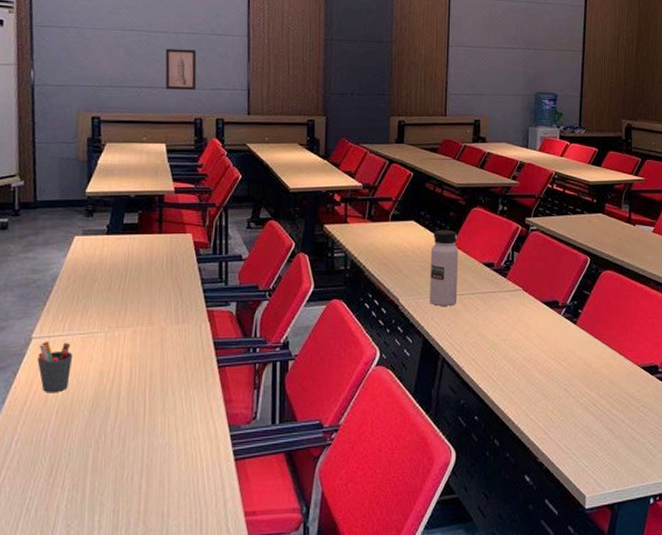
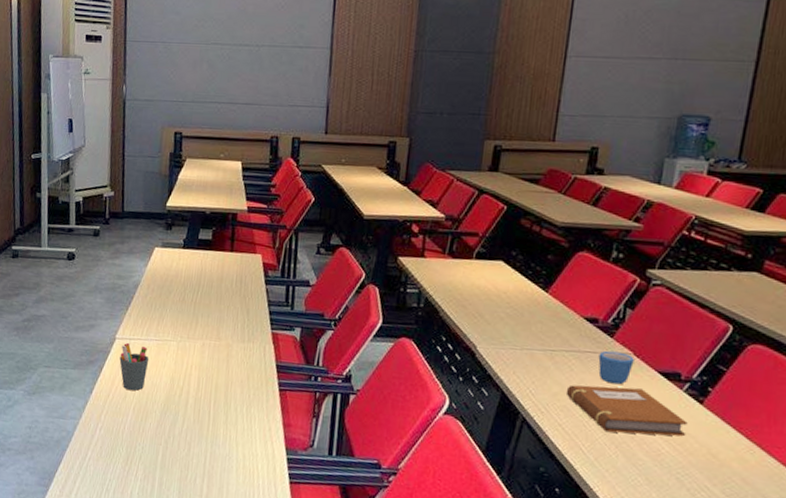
wall art: present [165,48,197,91] -> none [244,62,277,107]
water bottle: present [430,229,459,306] -> none [513,273,555,362]
notebook: none [475,318,568,358] -> present [565,385,688,437]
mug: none [497,289,524,317] -> present [598,350,634,385]

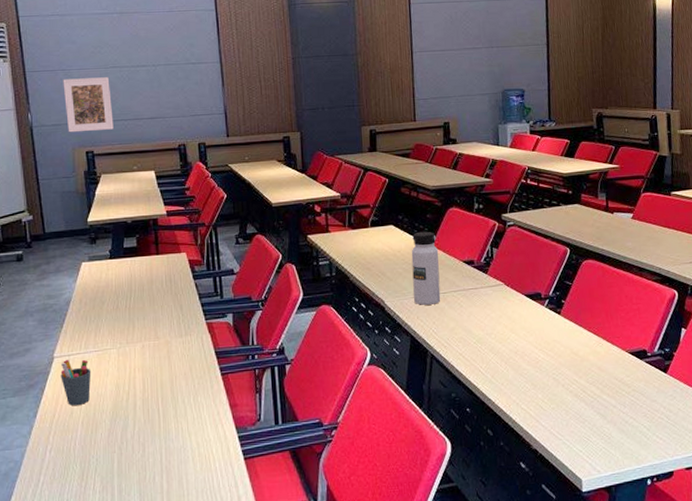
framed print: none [159,52,209,112] -> present [63,77,114,133]
water bottle: none [513,273,555,362] -> present [411,231,441,305]
notebook: present [565,385,688,437] -> none [460,311,554,351]
mug: present [598,350,634,385] -> none [479,284,506,312]

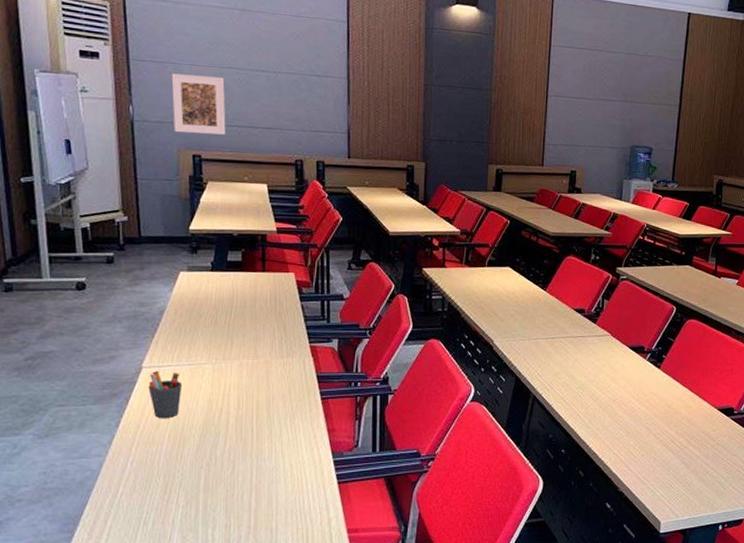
water bottle: present [411,231,441,305] -> none [523,276,552,348]

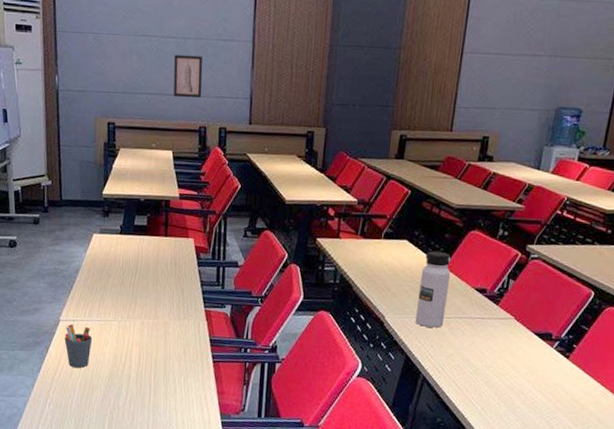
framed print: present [171,73,226,135] -> none [91,43,138,102]
wall art: none [264,88,297,132] -> present [173,54,203,98]
water bottle: none [523,276,552,348] -> present [416,250,451,328]

